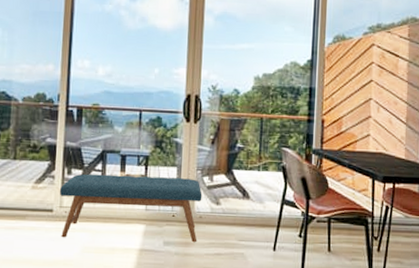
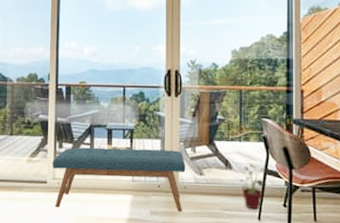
potted plant: none [256,194,284,240] -> present [239,164,267,210]

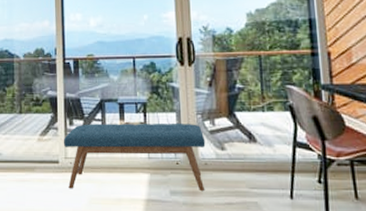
potted plant: present [239,164,267,210] -> none [265,136,298,187]

